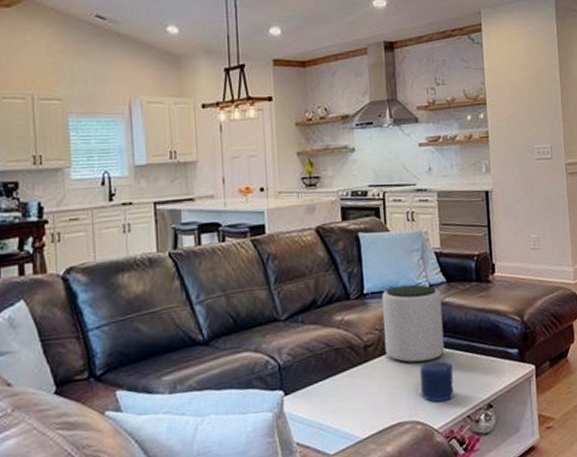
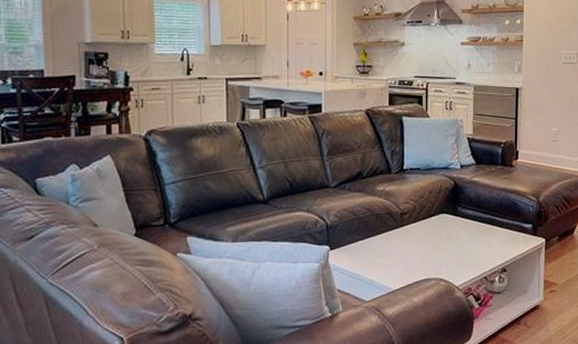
plant pot: present [382,284,445,364] -> none [418,164,470,231]
candle: present [419,359,454,403] -> none [446,228,475,264]

